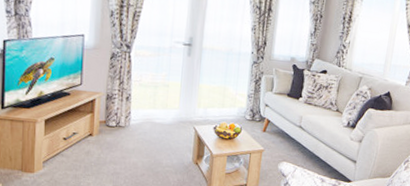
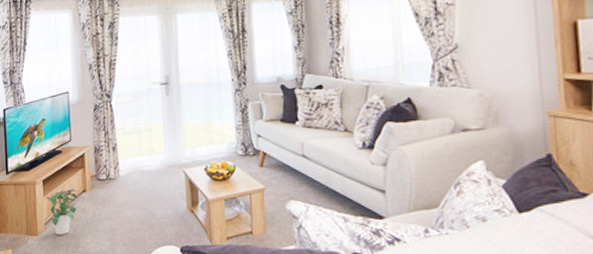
potted plant: none [47,131,85,174] -> present [46,189,79,235]

